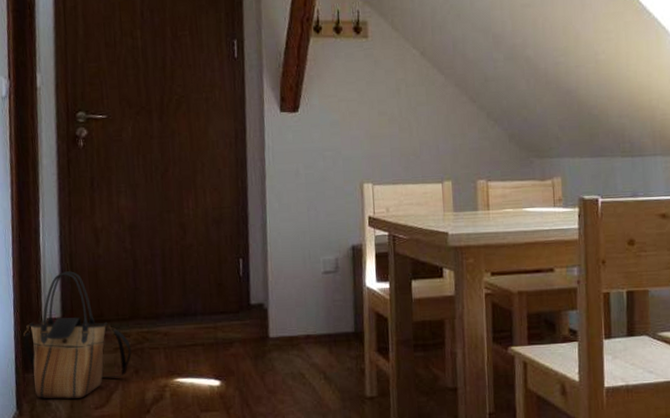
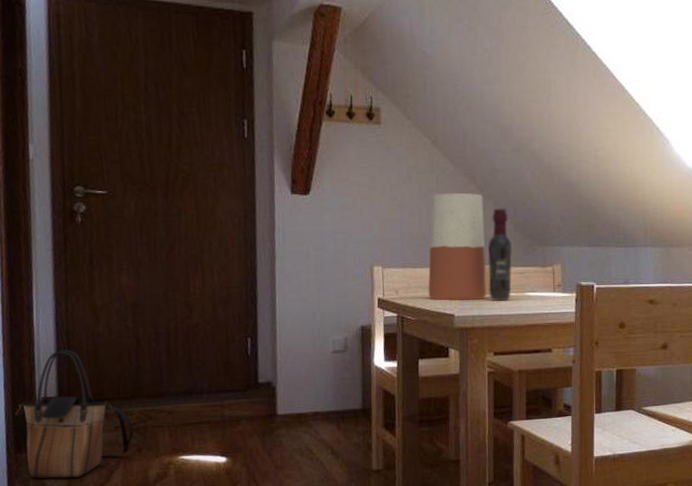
vase: none [420,104,482,218] -> present [428,192,487,301]
wine bottle: none [481,120,509,219] -> present [487,209,513,302]

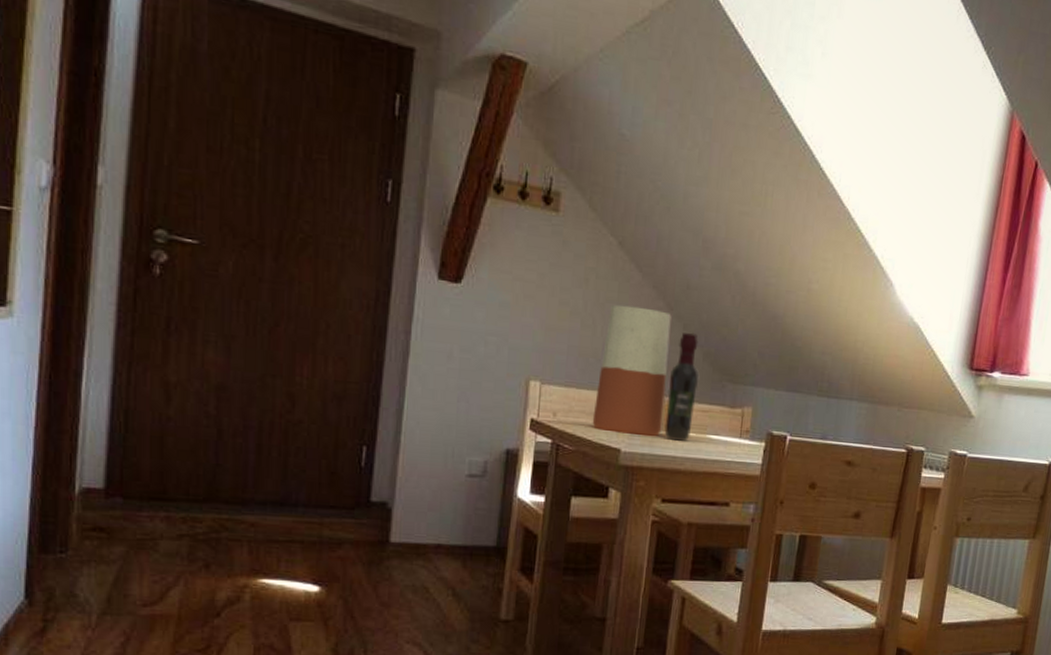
tote bag: present [15,349,134,479] -> none [43,431,202,591]

